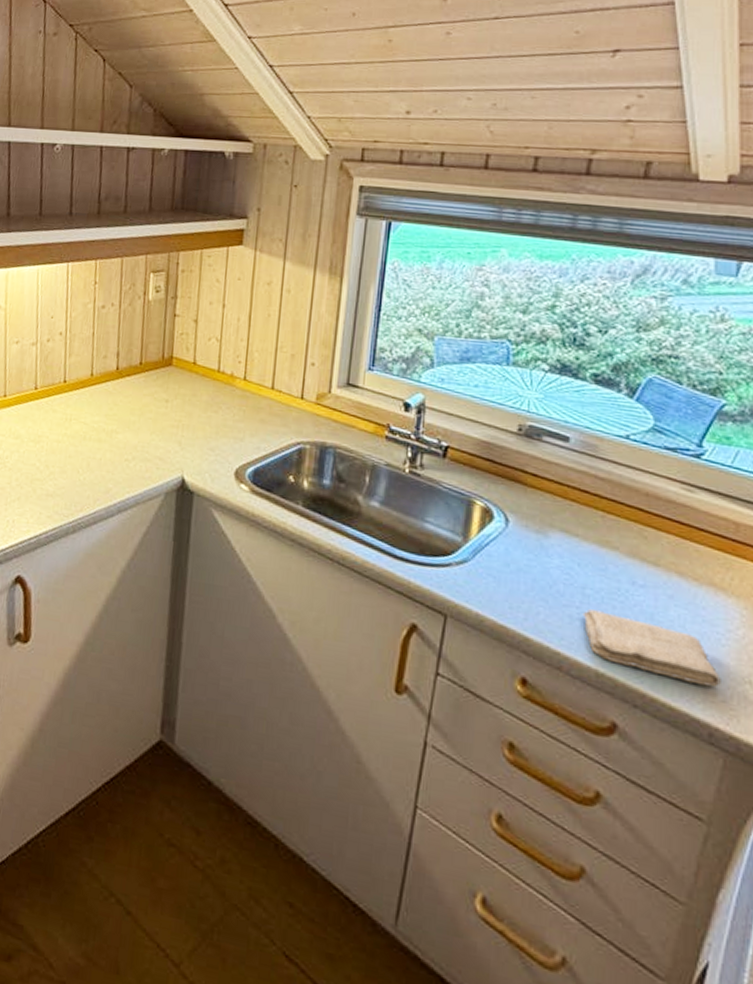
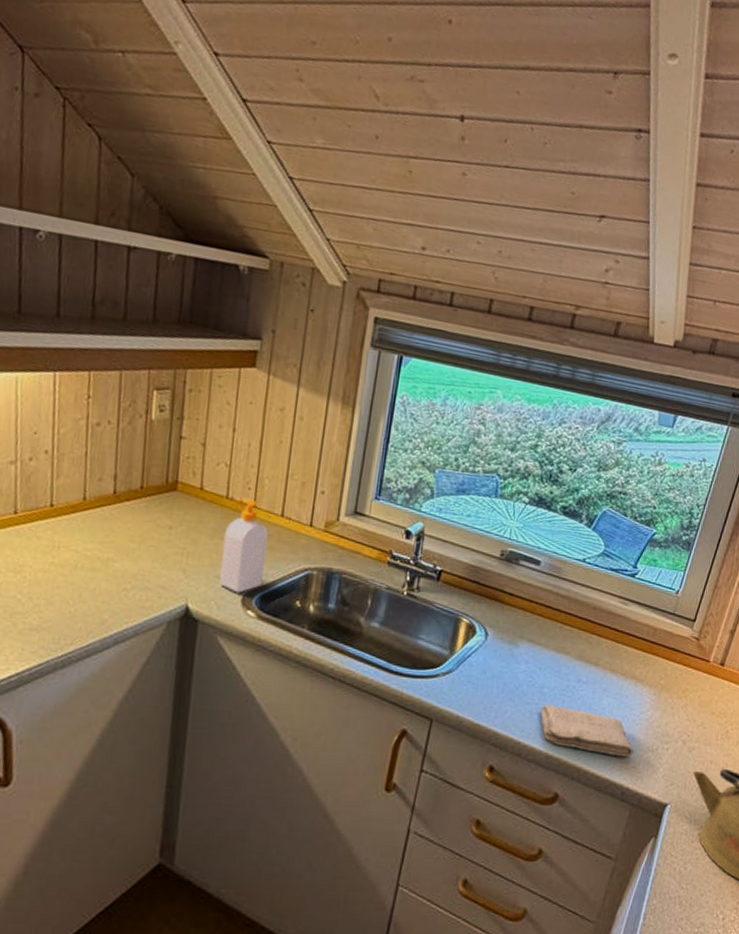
soap bottle: none [213,371,259,467] -> present [219,497,268,593]

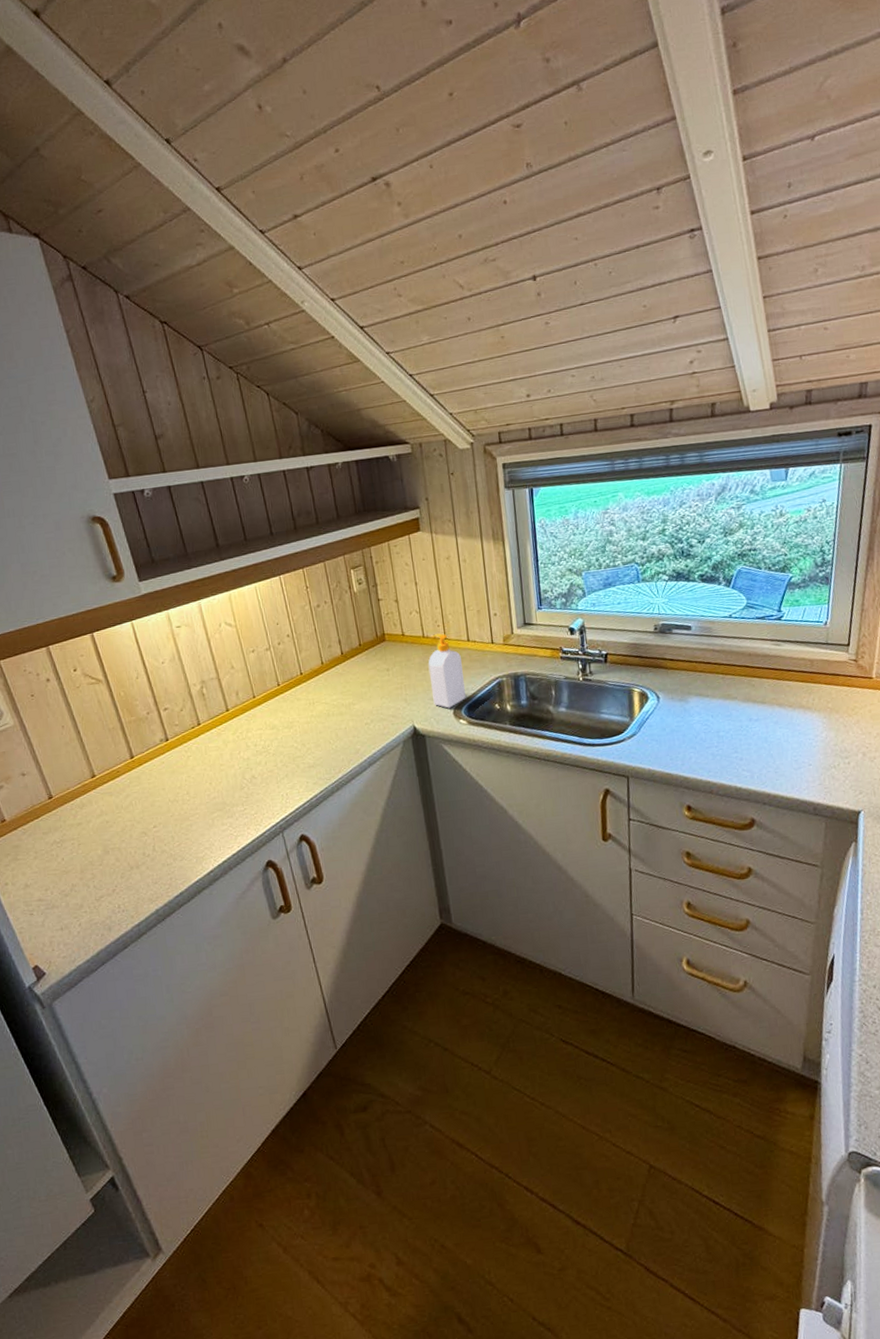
washcloth: present [540,705,633,757] -> none [720,744,816,778]

